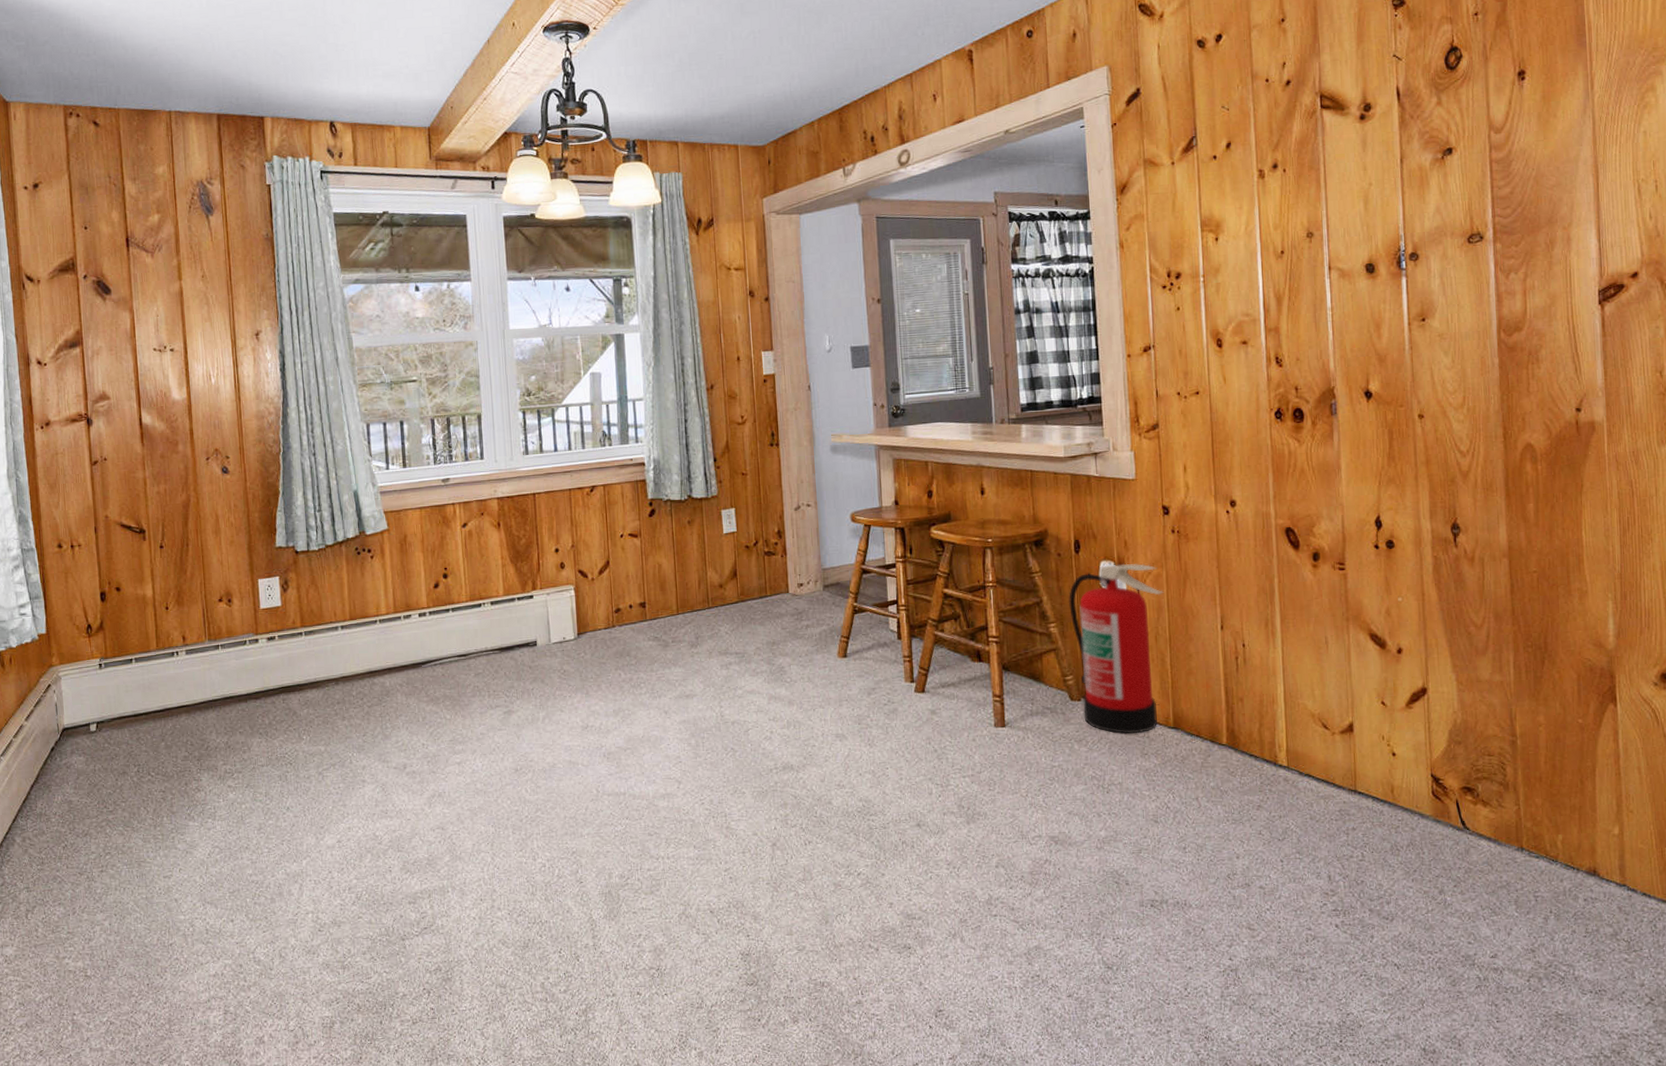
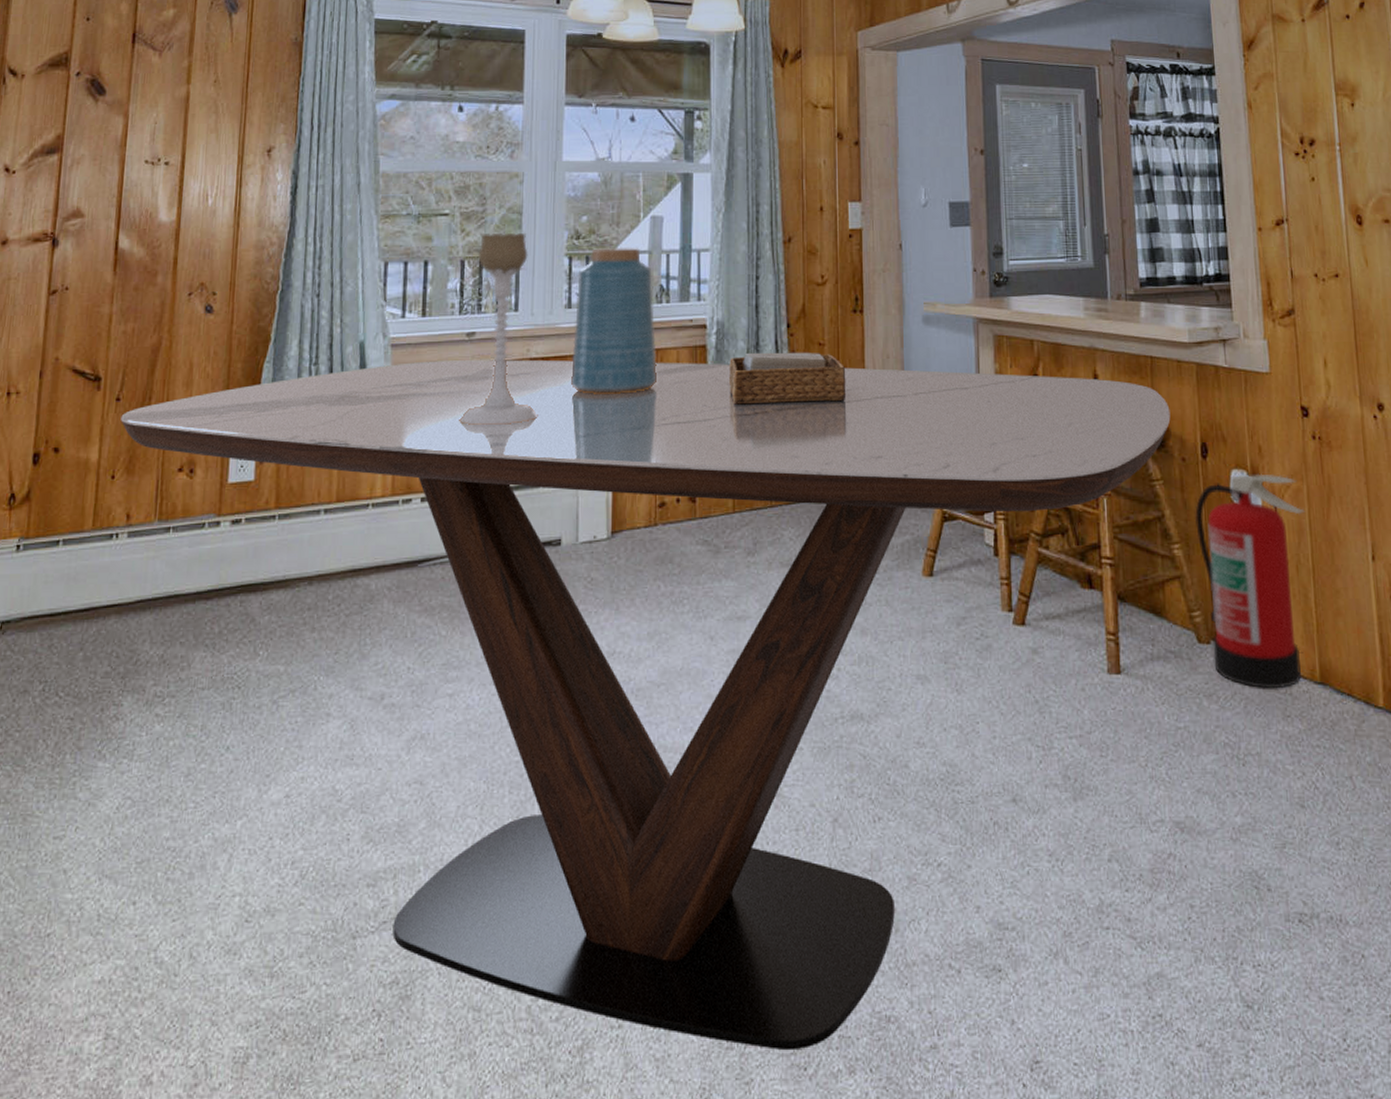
dining table: none [166,491,1048,1008] -> present [120,359,1171,1050]
candle holder: none [443,392,509,555] -> present [459,232,538,426]
vase: none [531,401,607,525] -> present [571,248,658,394]
napkin holder: none [666,481,768,527] -> present [730,352,847,405]

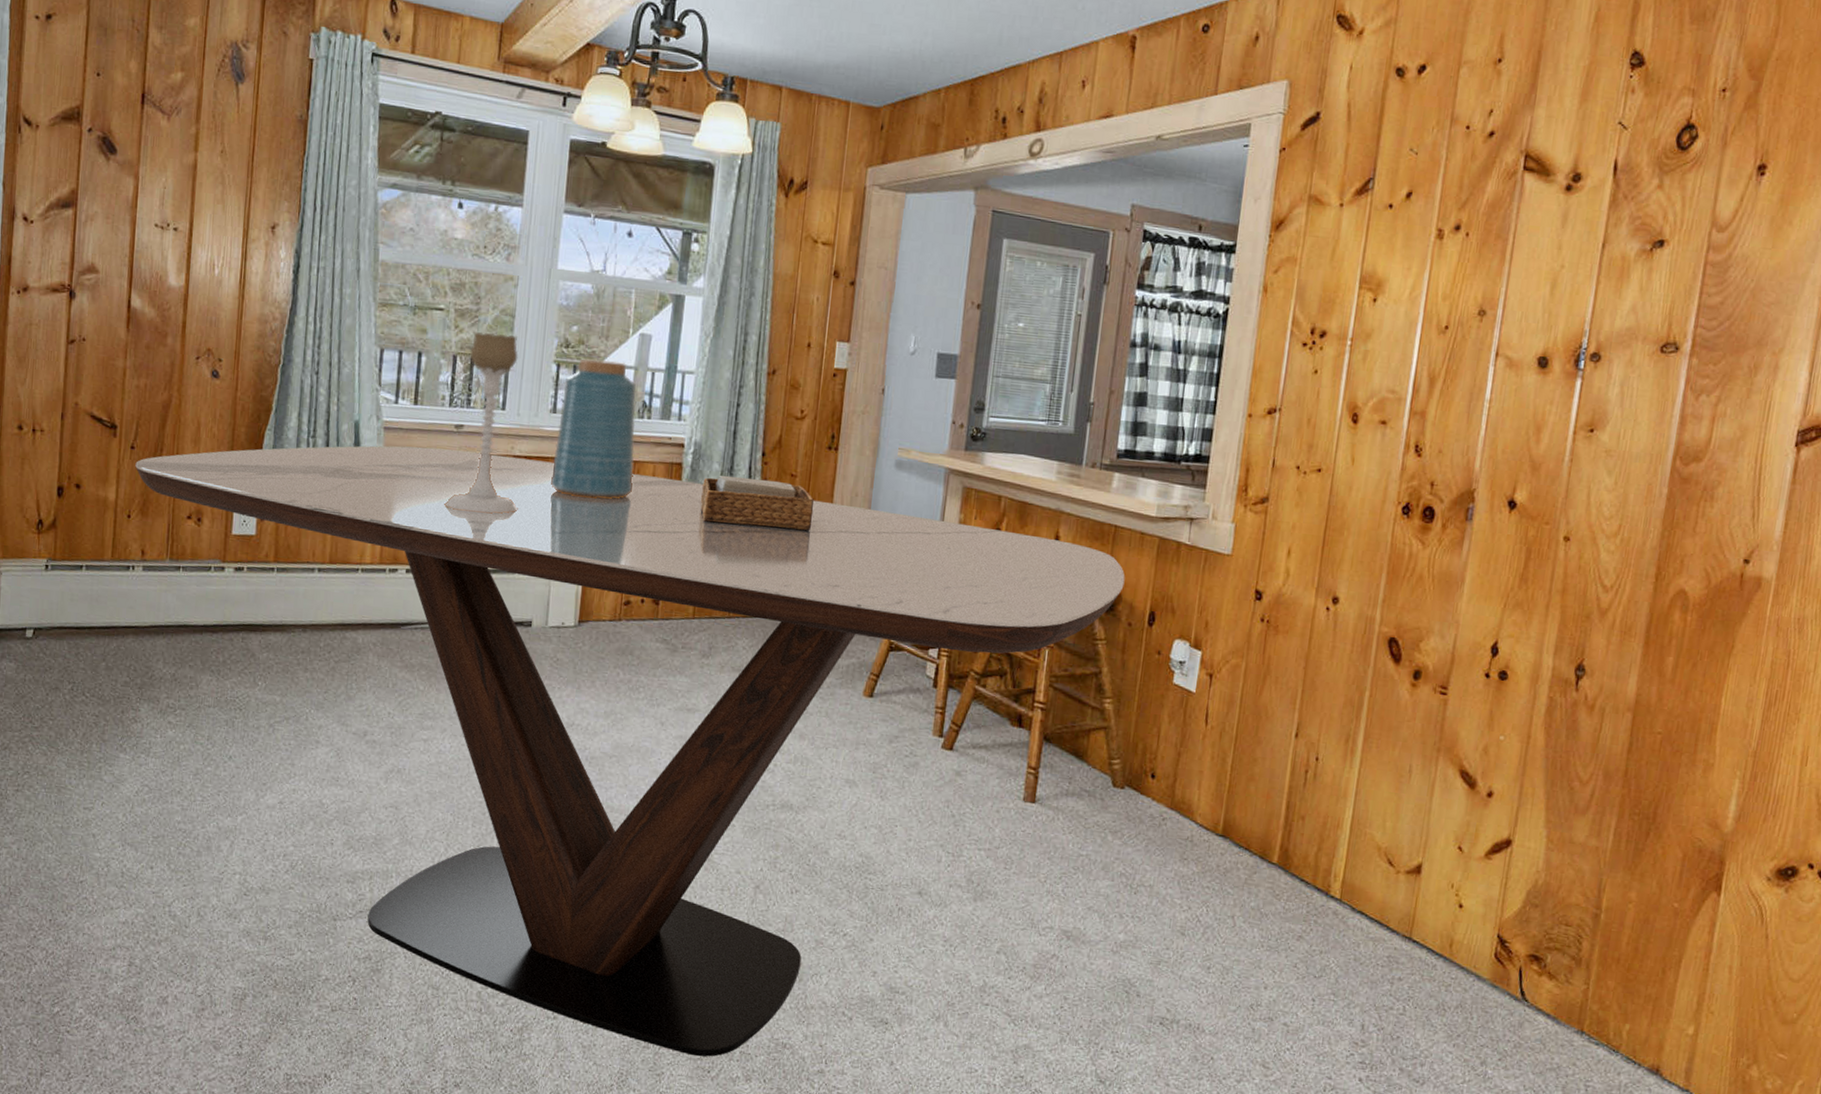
fire extinguisher: present [1195,473,1306,690] -> none [1124,645,1240,835]

